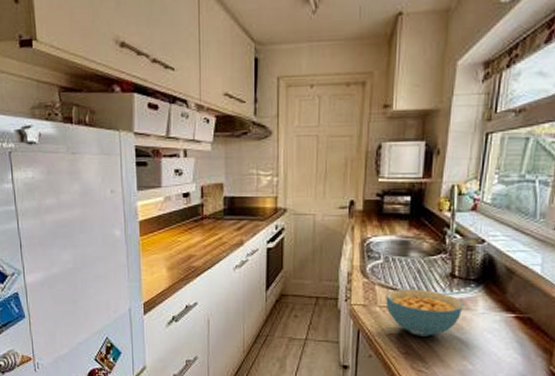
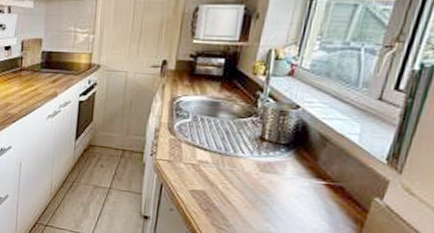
cereal bowl: present [385,289,464,337] -> none [190,148,271,196]

